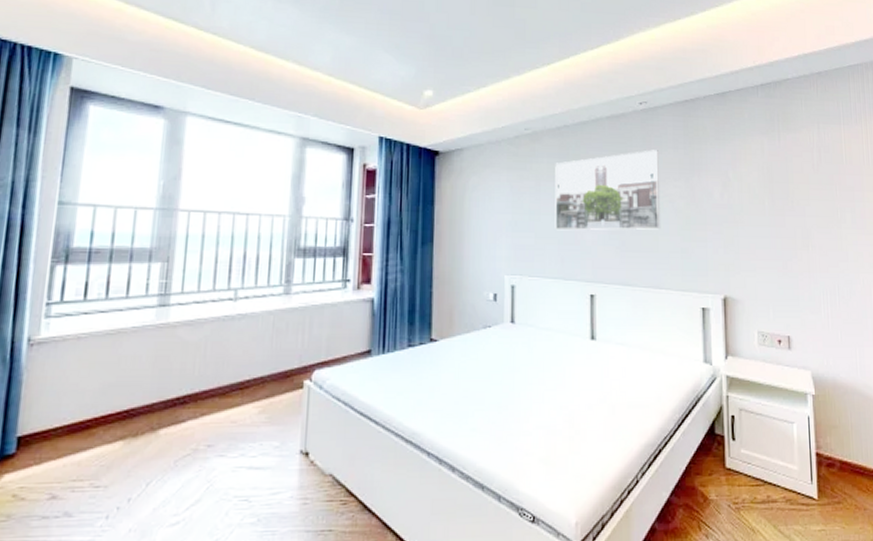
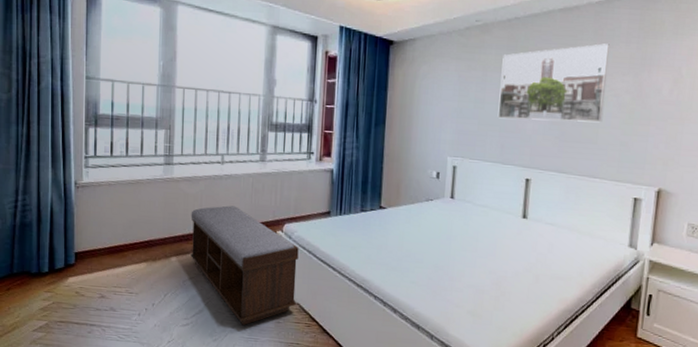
bench: none [187,353,332,515] -> present [190,205,299,326]

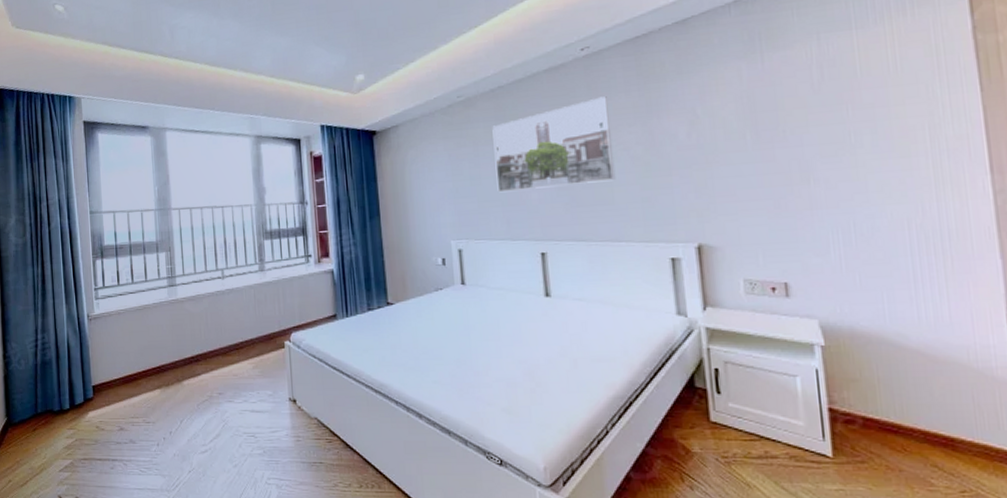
bench: present [190,205,299,326] -> none [198,320,314,448]

